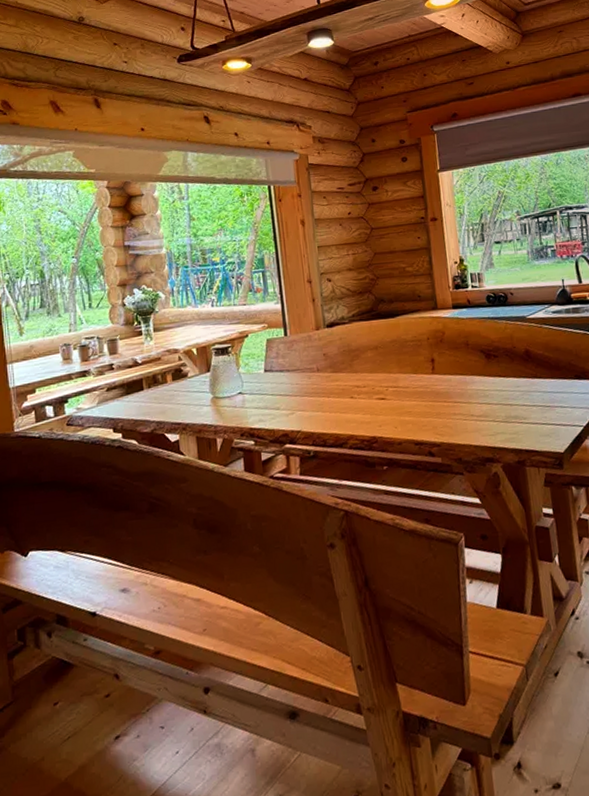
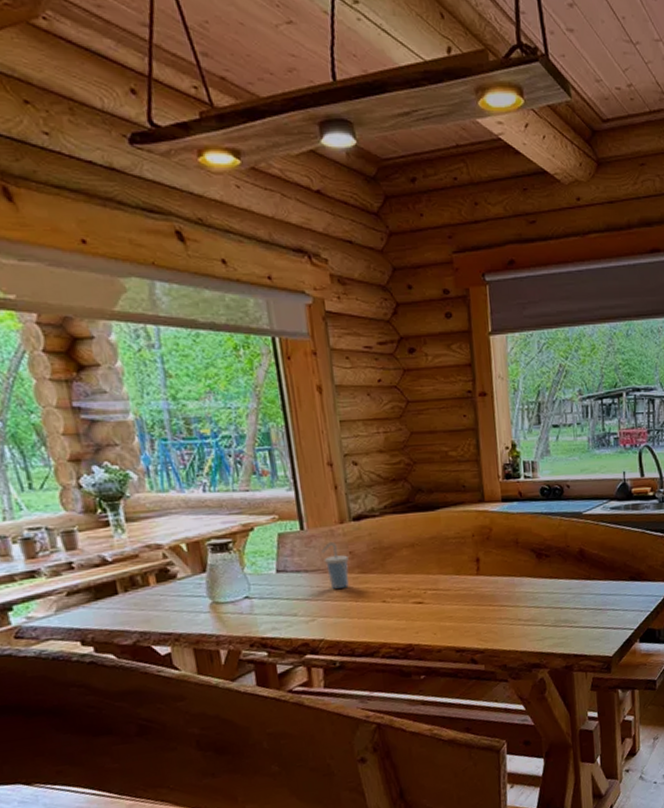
cup: none [300,345,323,386] -> present [321,541,349,589]

